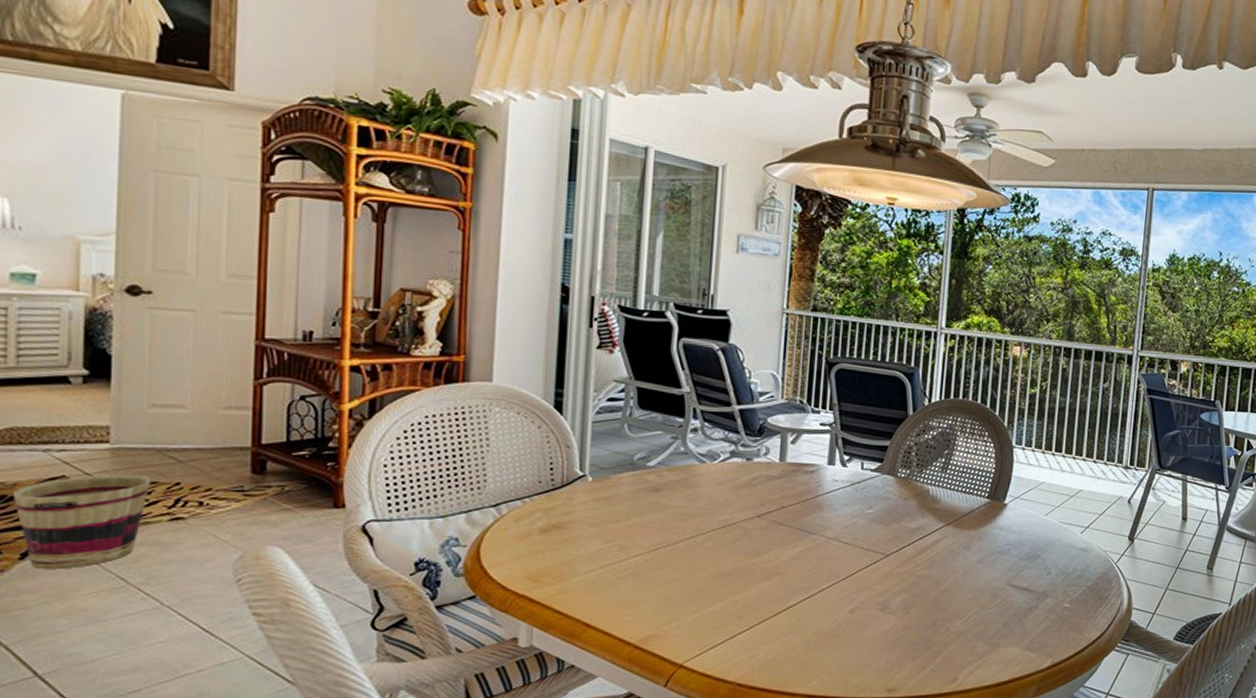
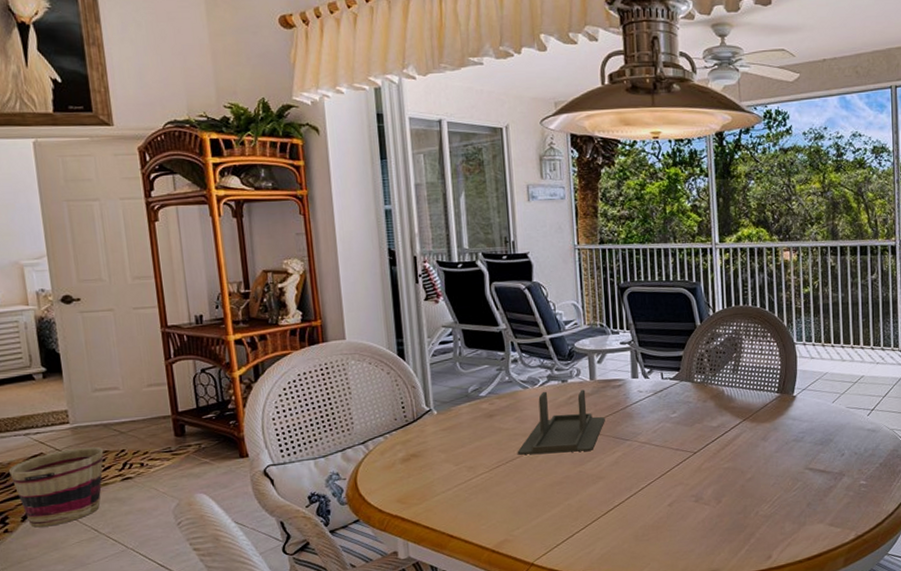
napkin holder: none [682,468,791,541] -> present [517,389,605,455]

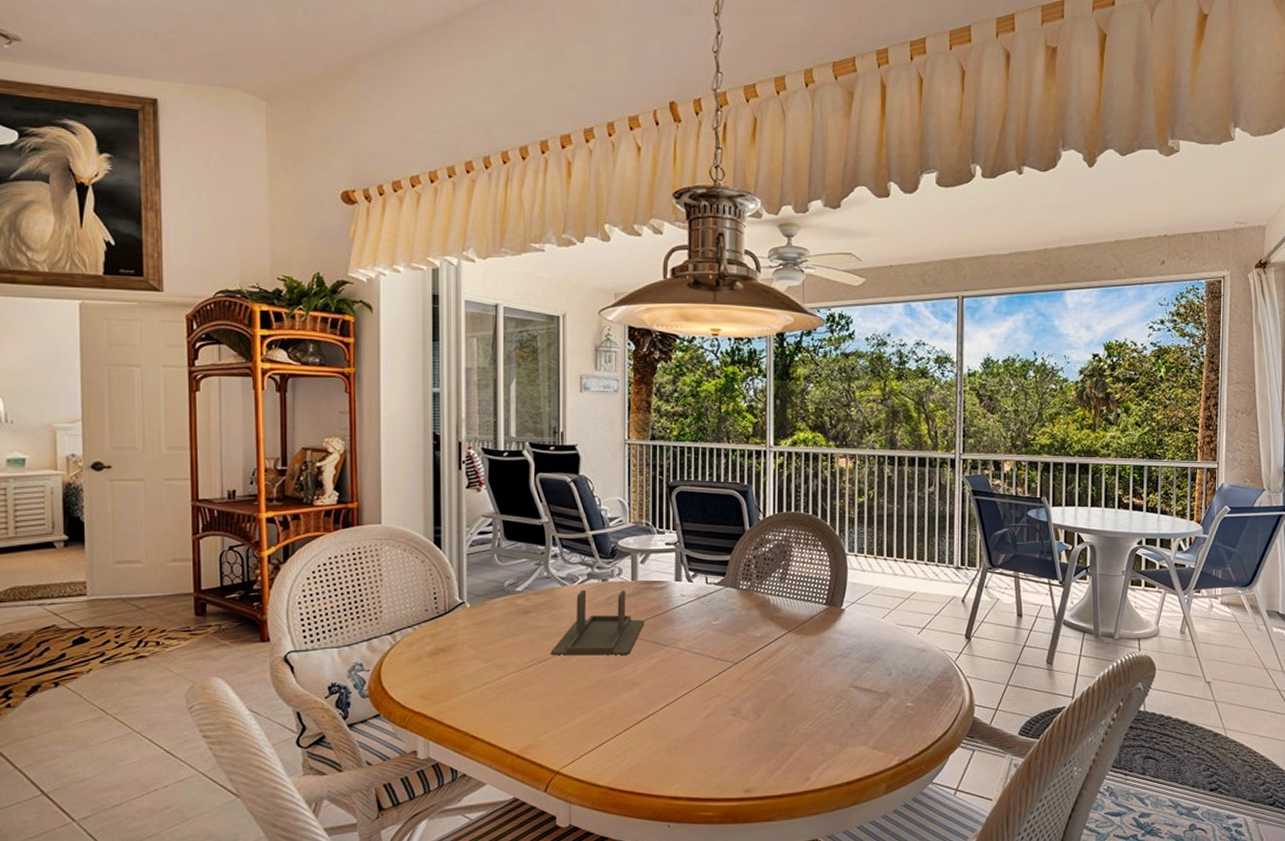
basket: present [9,446,104,528] -> none [19,621,120,704]

